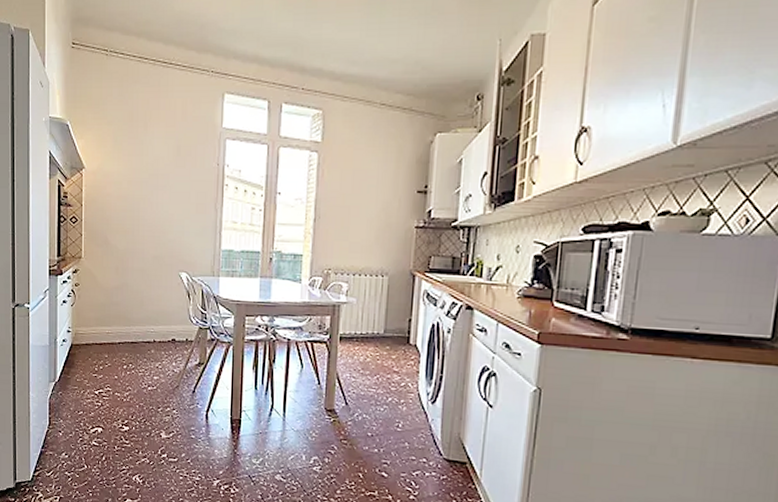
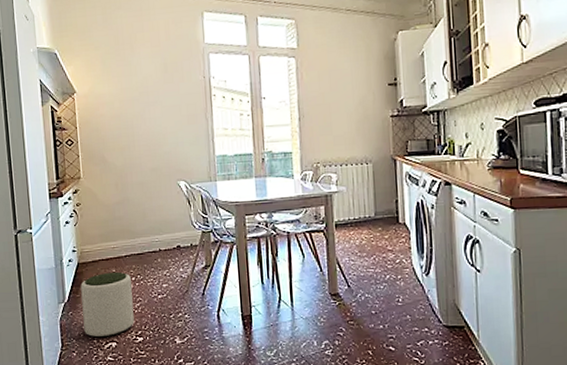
plant pot: none [72,357,122,422] -> present [80,271,134,338]

